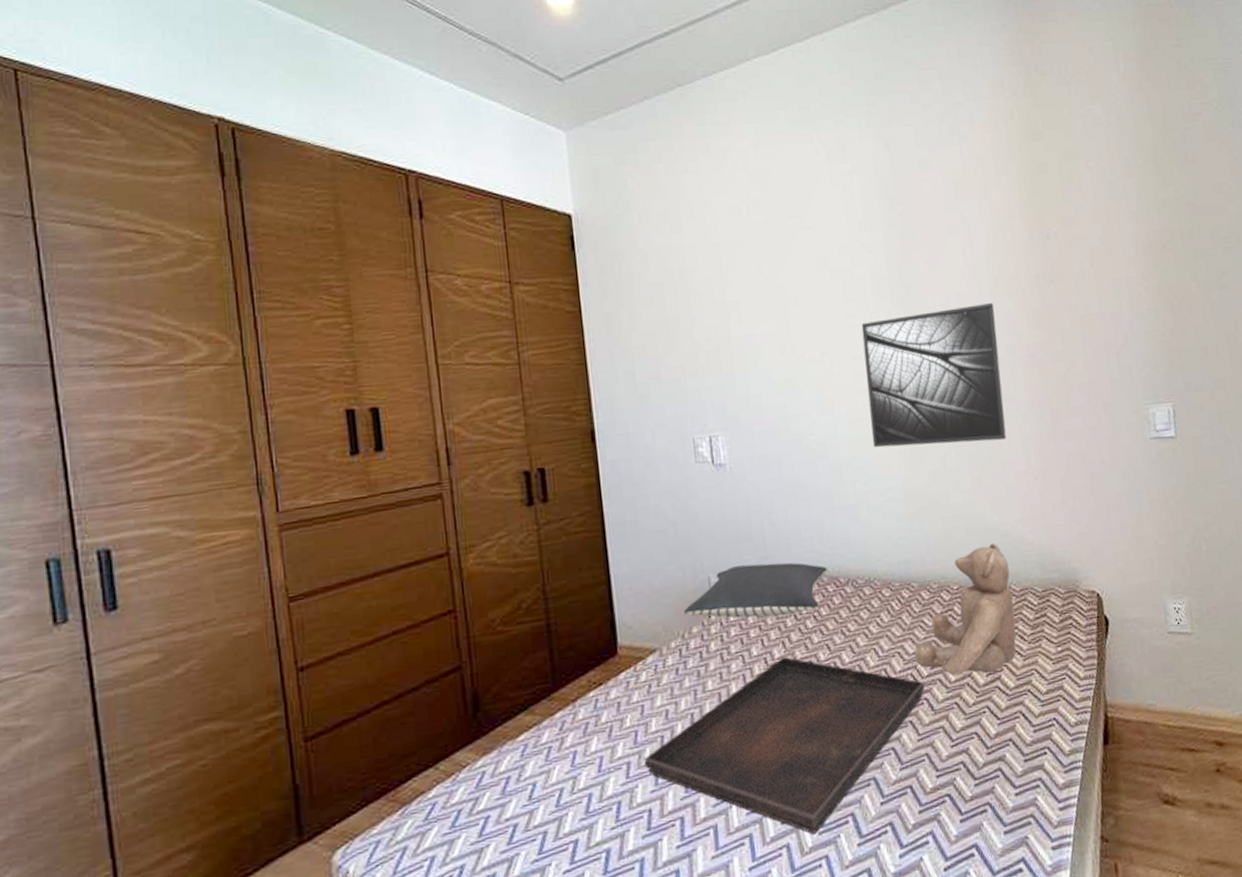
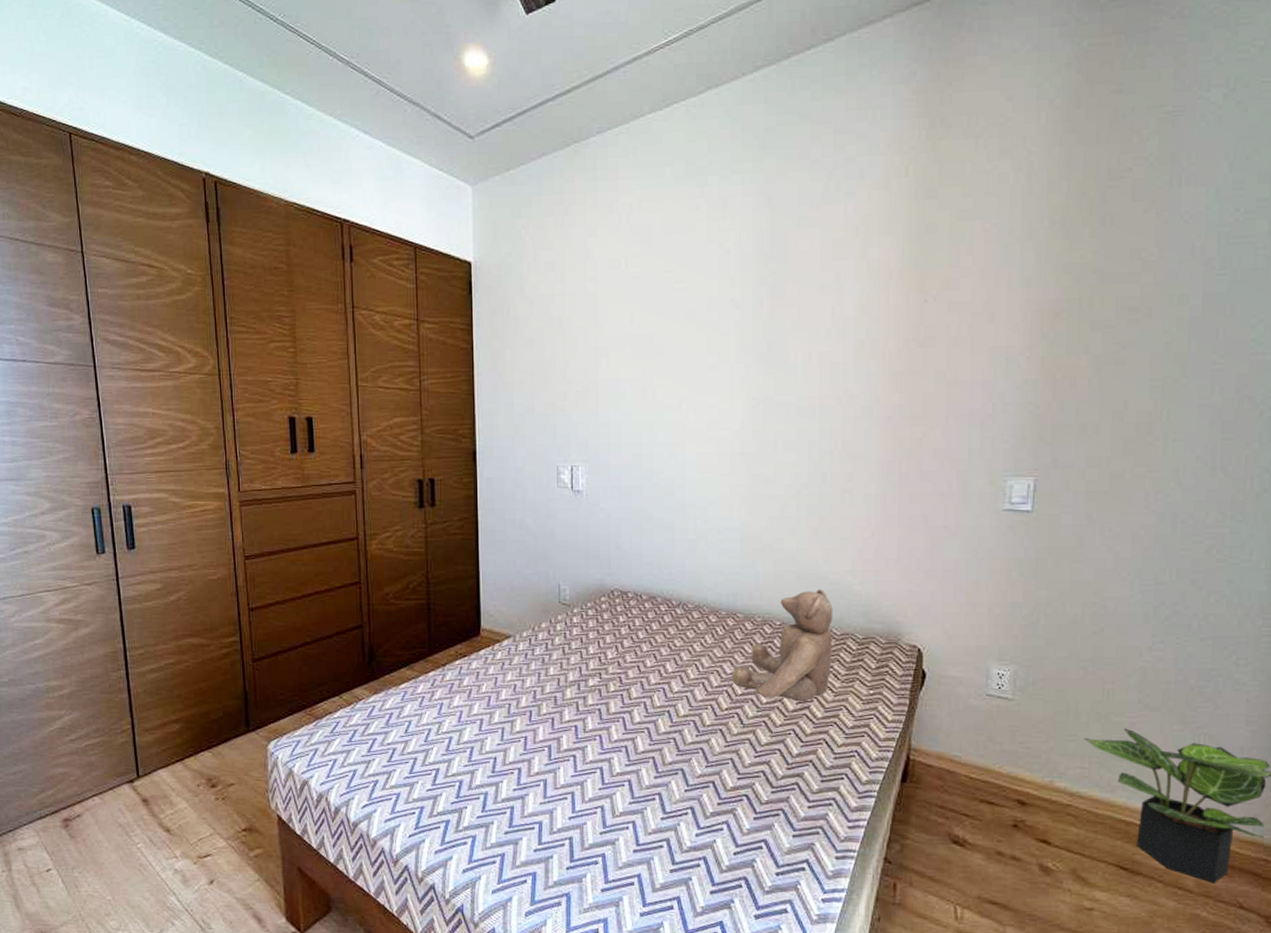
serving tray: present [643,657,925,835] -> none [493,659,737,803]
pillow: present [683,562,827,619] -> none [535,578,662,625]
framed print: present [861,303,1007,448] -> none [717,364,857,497]

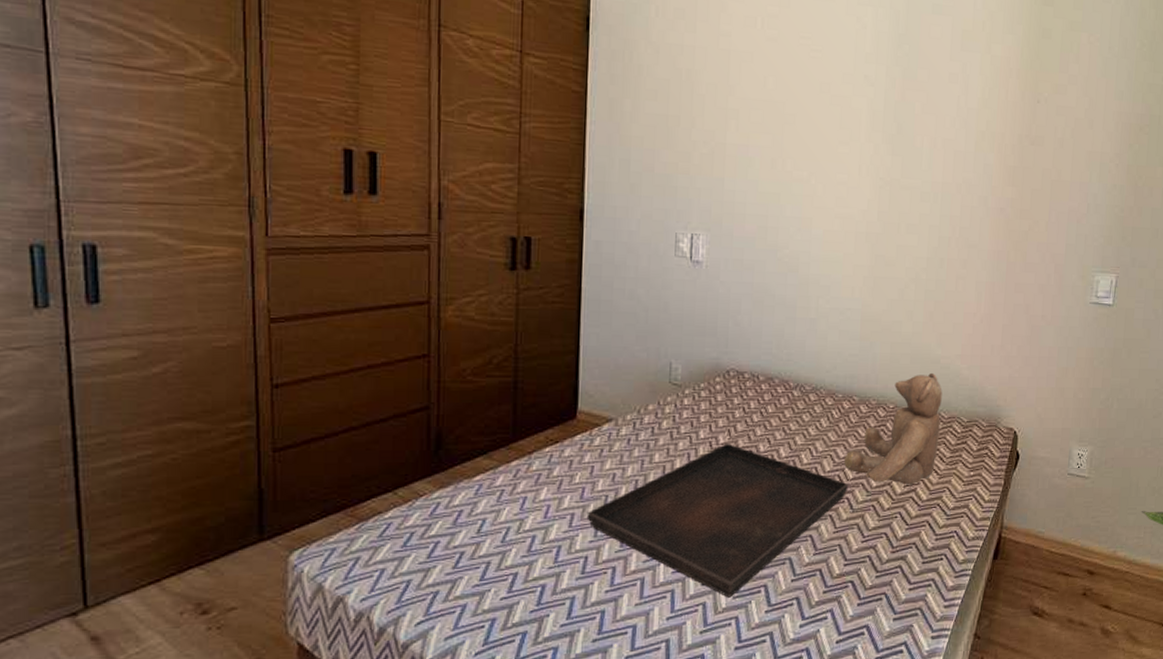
serving tray: none [493,659,737,803] -> present [586,444,848,598]

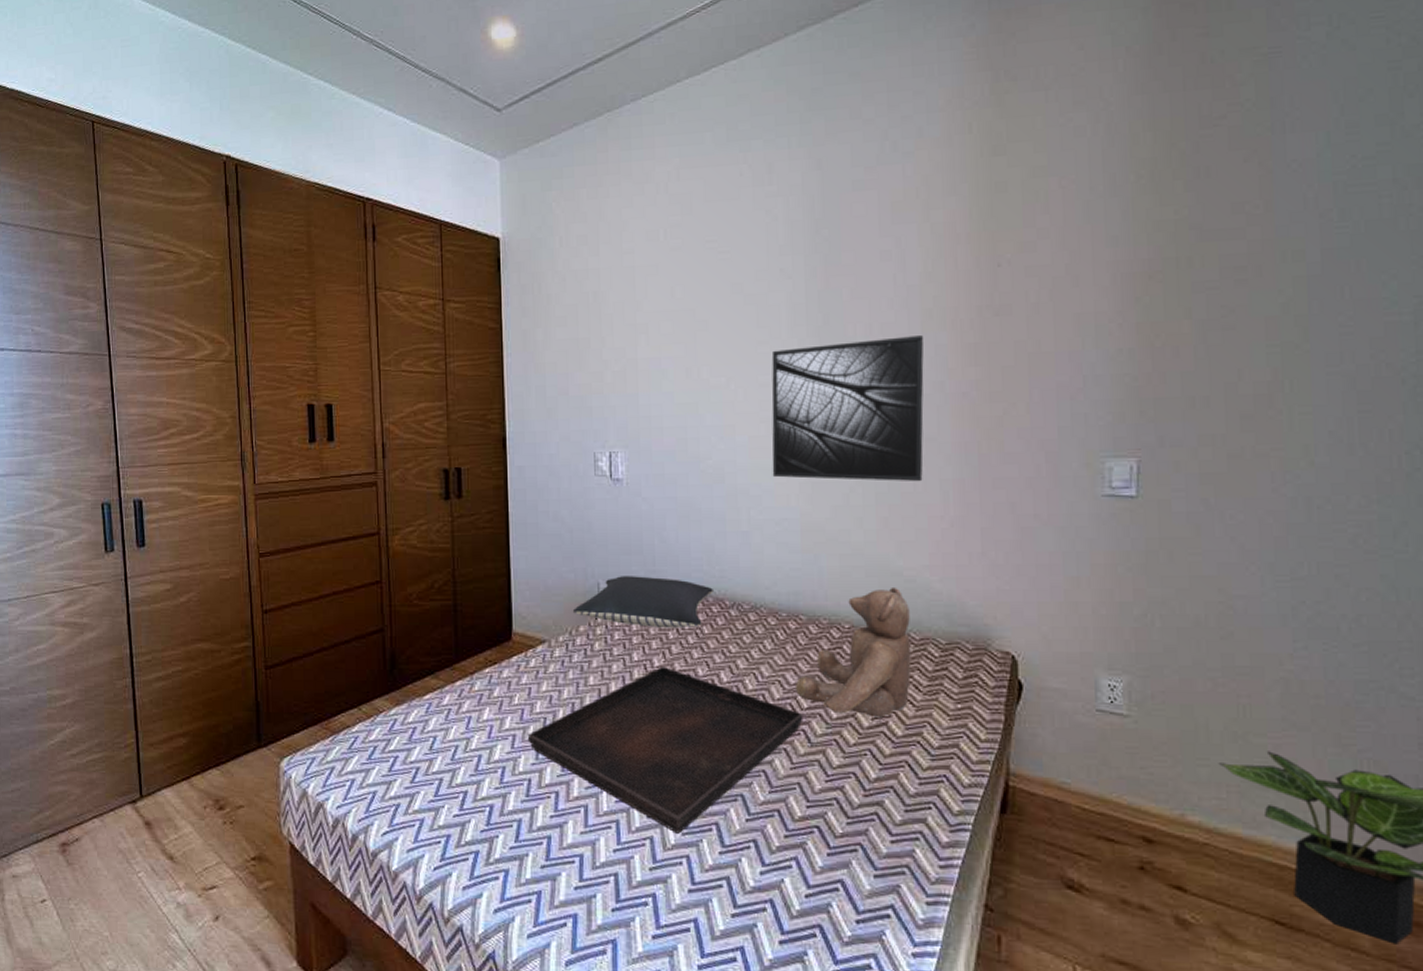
pillow: none [642,357,780,408] -> present [572,576,713,629]
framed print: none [841,151,976,283] -> present [771,336,924,482]

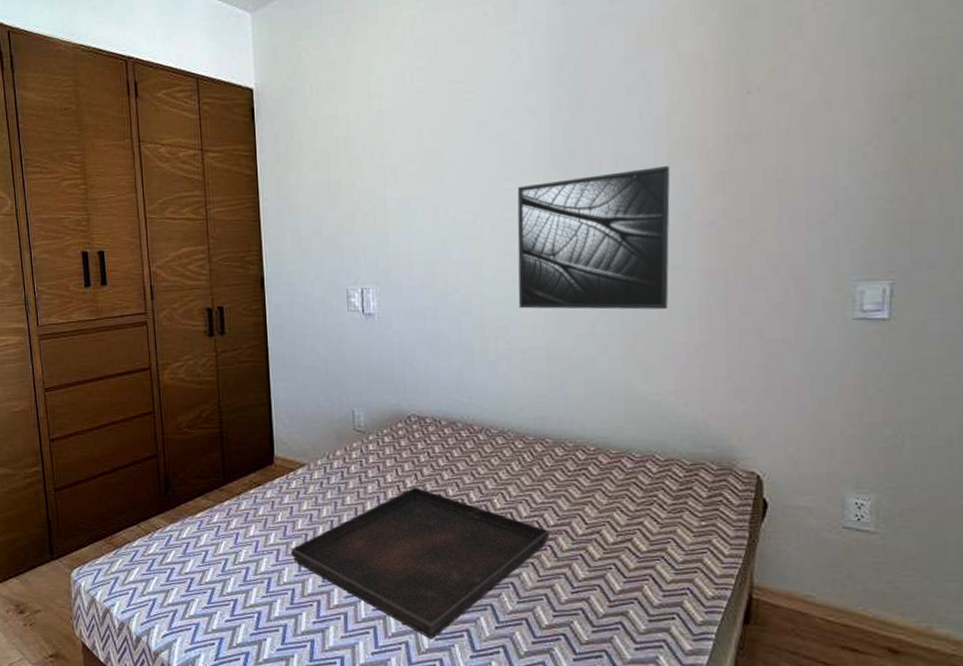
pillow: present [572,576,713,629] -> none [329,404,462,452]
teddy bear: present [796,586,911,718] -> none [542,411,656,534]

